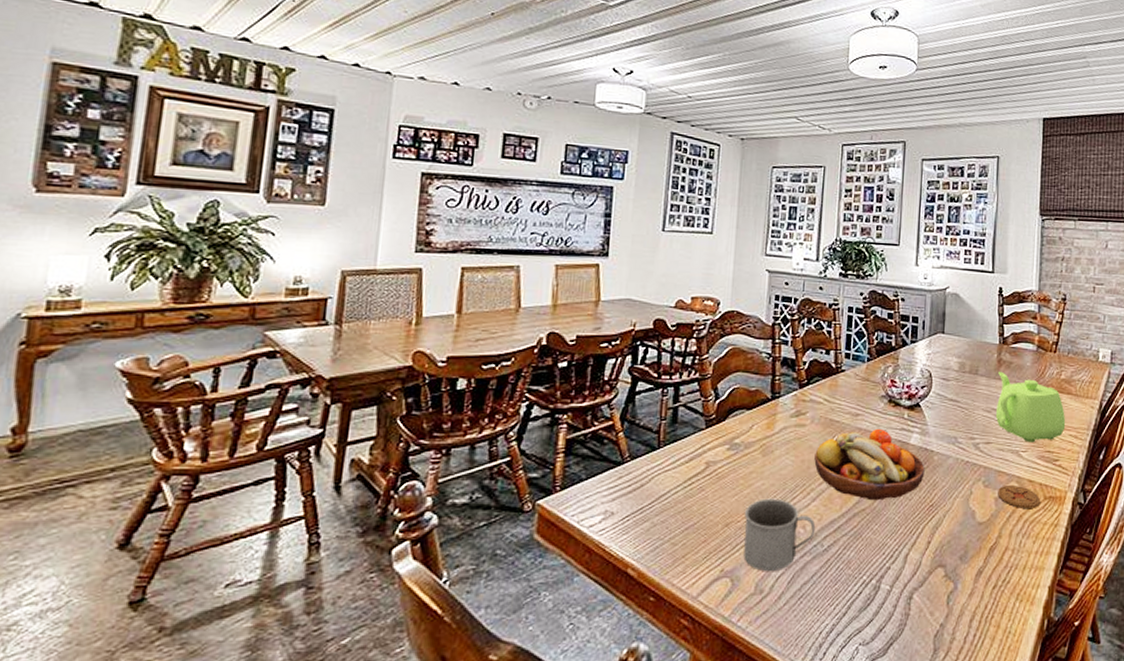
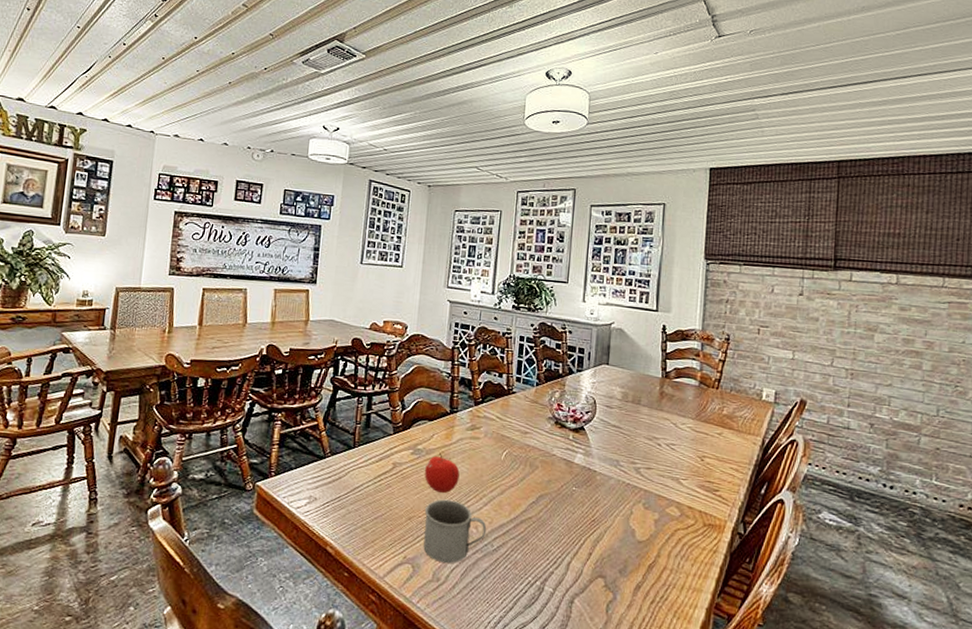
fruit: none [743,446,784,492] -> present [424,453,460,494]
fruit bowl: present [814,428,925,501] -> none [486,446,588,511]
teapot: present [995,371,1066,443] -> none [656,403,727,472]
coaster: present [998,486,1041,508] -> none [657,509,700,533]

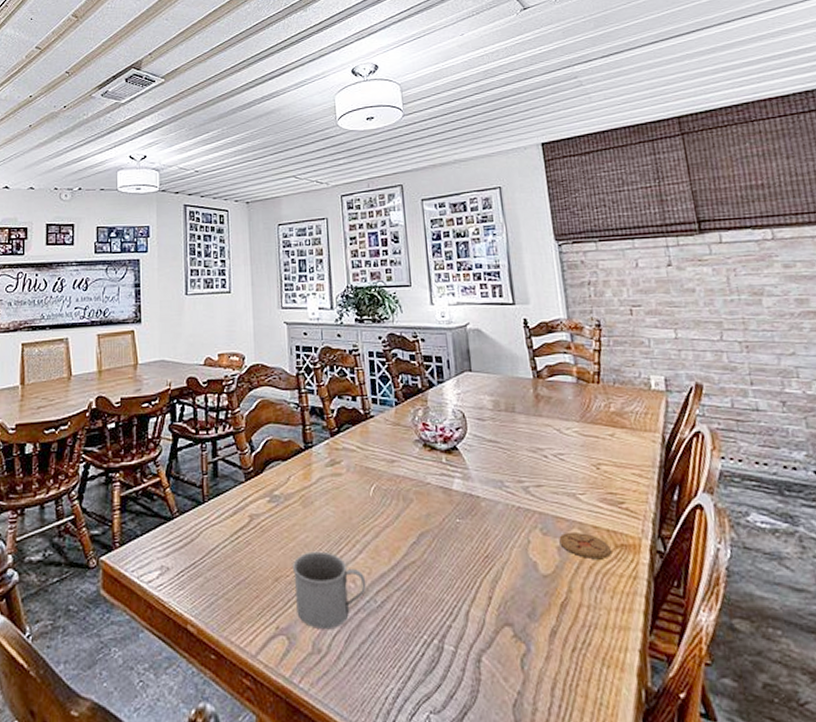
fruit: present [424,453,460,494] -> none [286,497,326,545]
coaster: none [657,509,700,533] -> present [559,533,612,558]

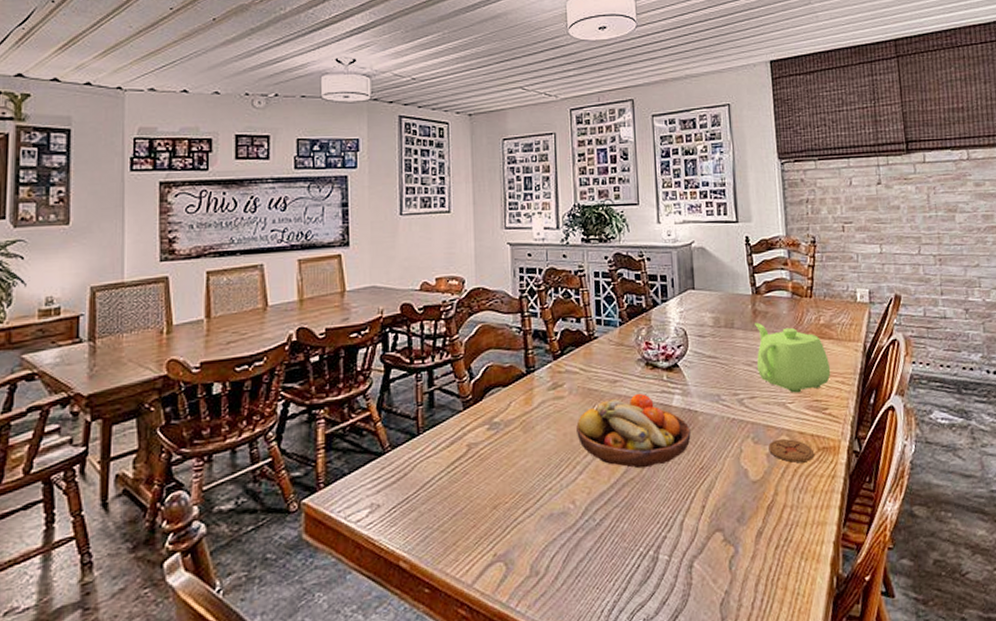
mug: present [292,551,367,630] -> none [511,475,586,553]
fruit bowl: none [355,474,474,552] -> present [576,393,691,469]
teapot: none [538,407,626,484] -> present [755,322,831,393]

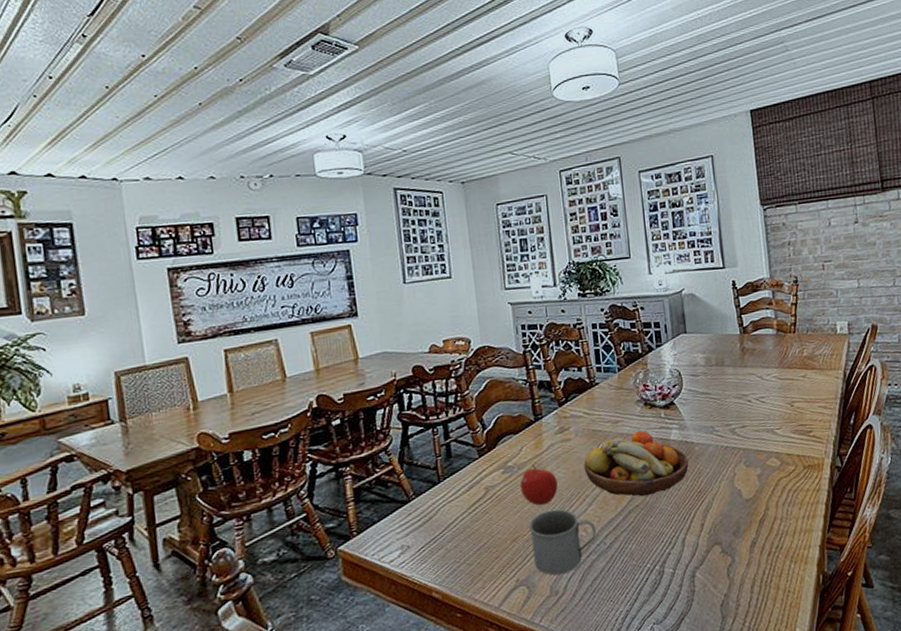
fruit: none [506,423,547,470] -> present [520,465,558,506]
mug: none [511,475,586,553] -> present [528,509,597,575]
teapot: present [755,322,831,393] -> none [743,359,814,420]
coaster: present [768,439,815,462] -> none [759,460,801,481]

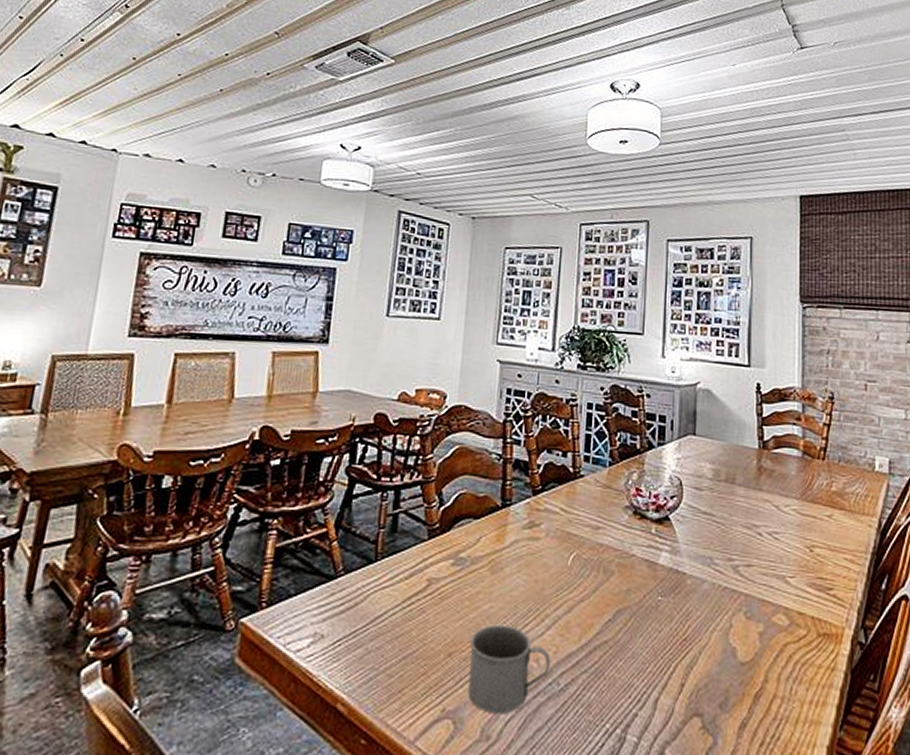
fruit: present [520,465,558,506] -> none [469,562,515,617]
fruit bowl: present [584,430,689,497] -> none [549,544,676,632]

